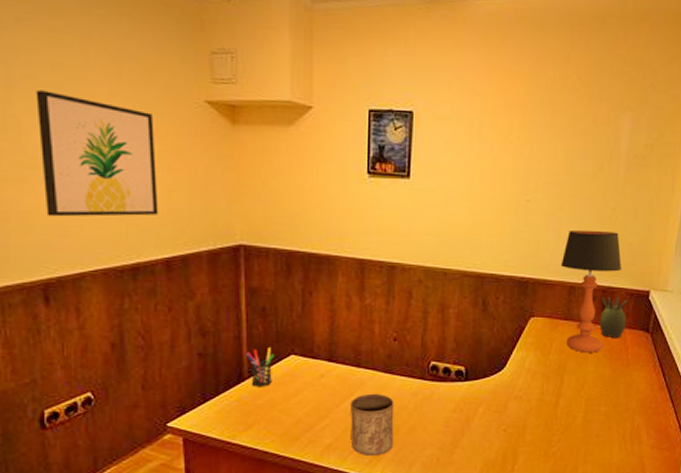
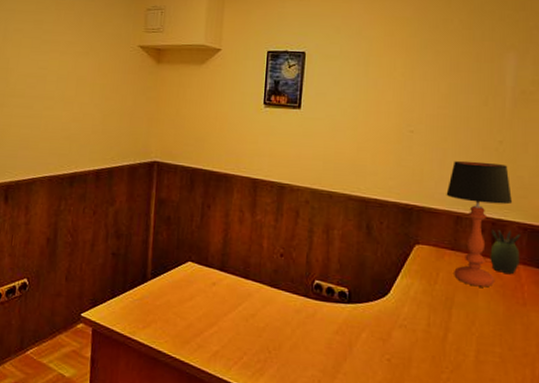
wall art: present [36,90,159,217] -> none [16,39,100,135]
pen holder: present [246,348,274,387] -> none [151,253,174,289]
cup: present [351,394,394,457] -> none [236,306,279,370]

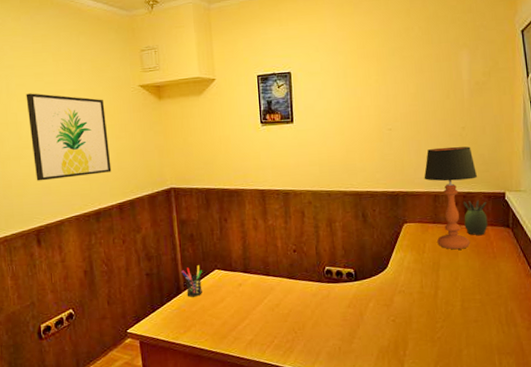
wall art: none [16,39,100,135] -> present [26,93,112,181]
pen holder: none [151,253,174,289] -> present [181,265,202,297]

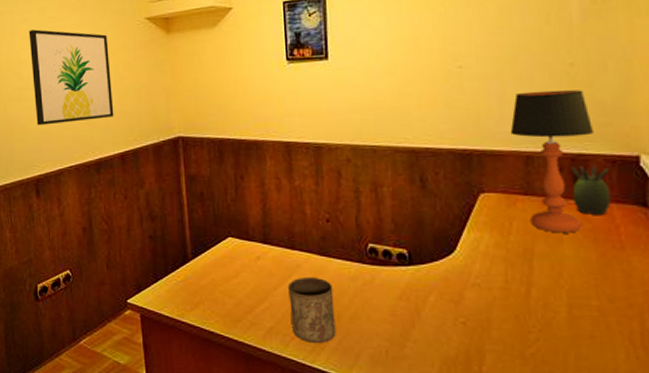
pen holder: present [181,265,202,297] -> none [189,230,213,268]
cup: none [264,297,302,349] -> present [288,278,336,344]

